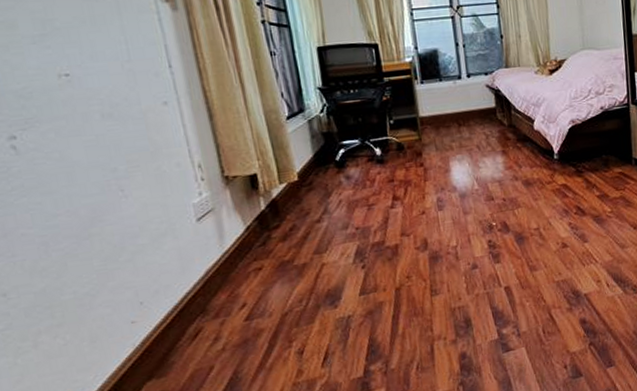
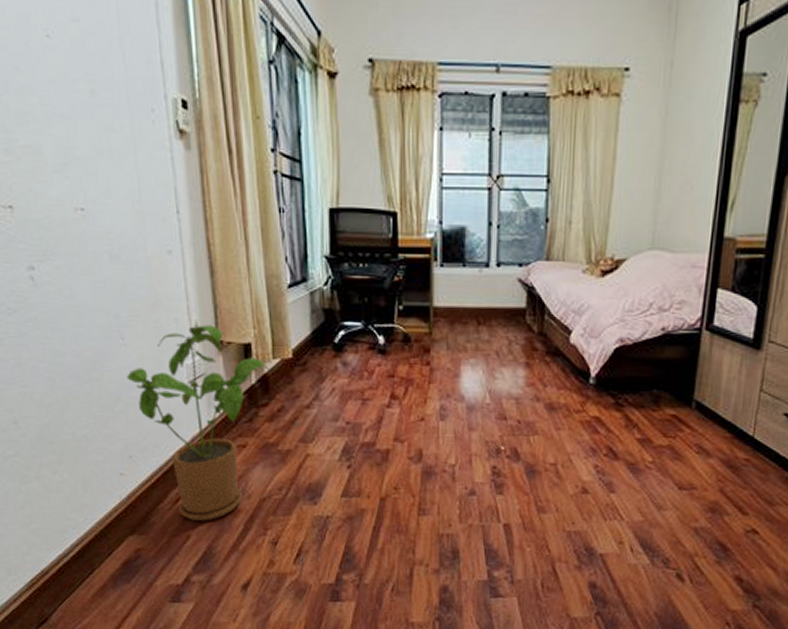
house plant: none [130,163,278,351] -> present [127,325,270,521]

